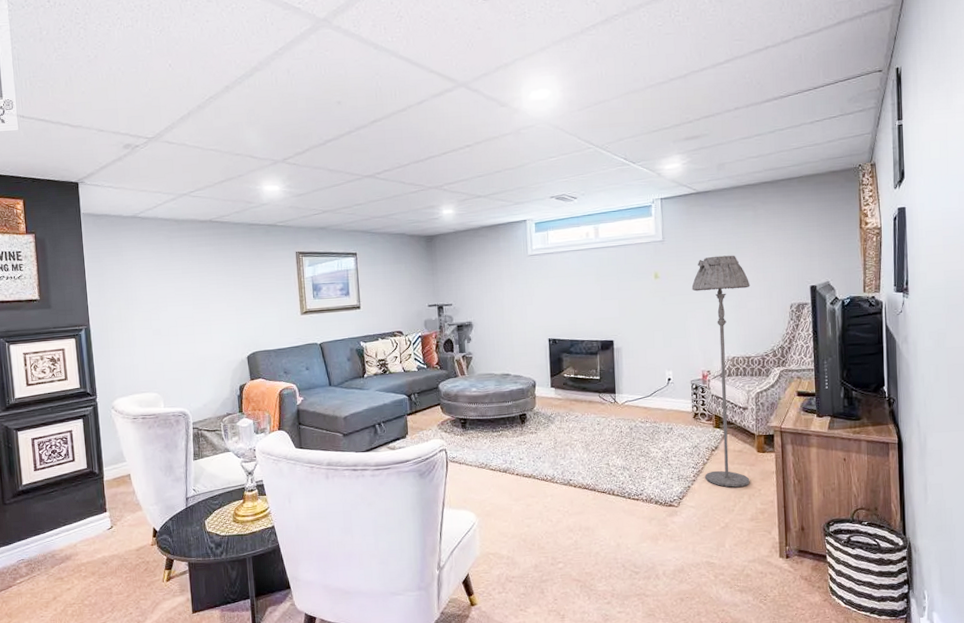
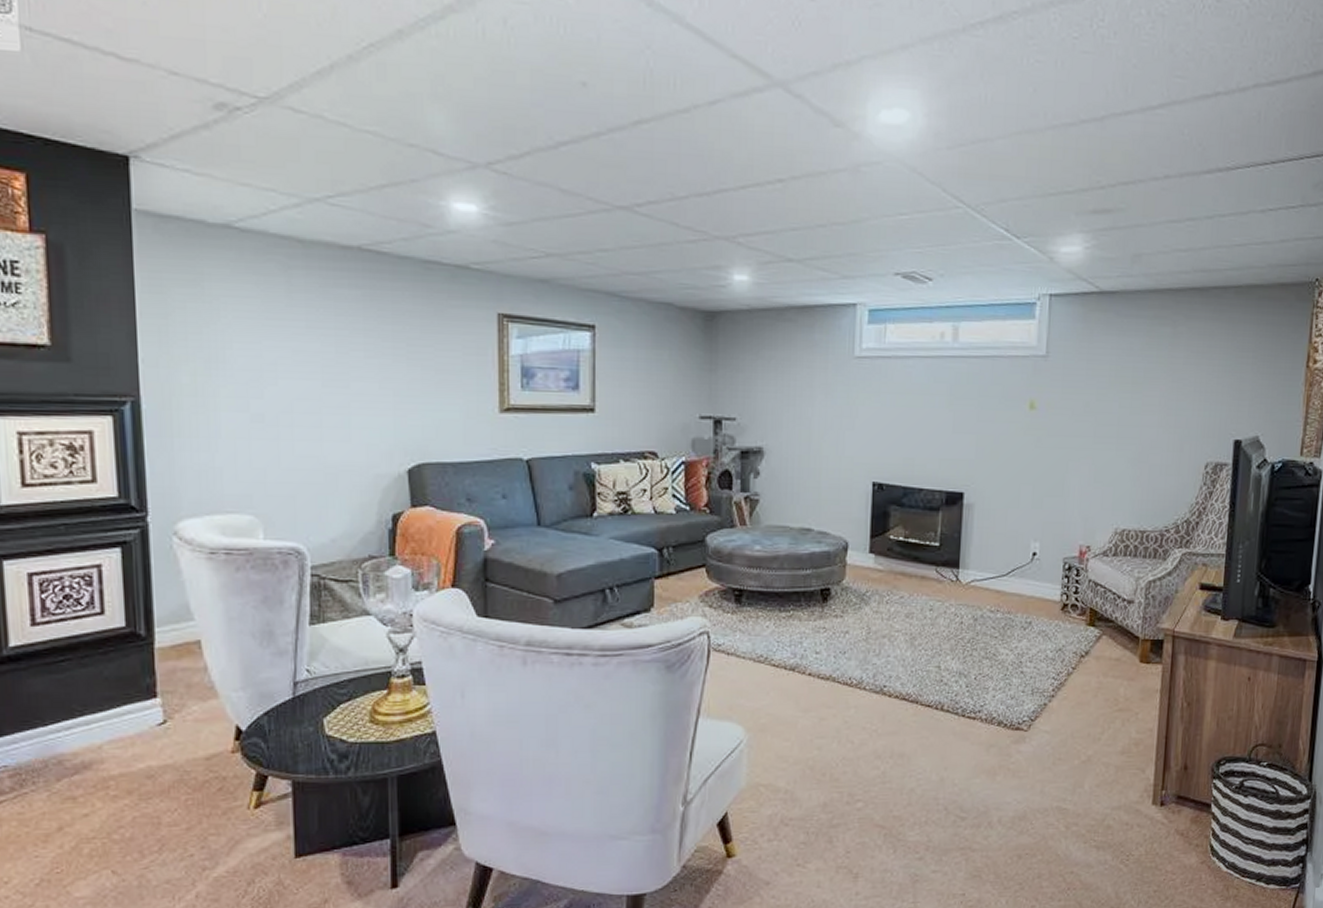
floor lamp: present [691,255,750,487] -> none [1068,385,1157,708]

